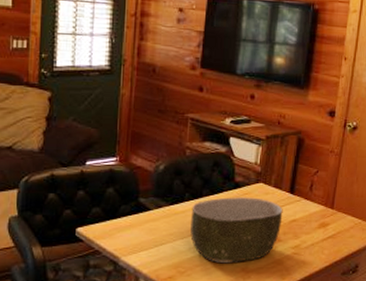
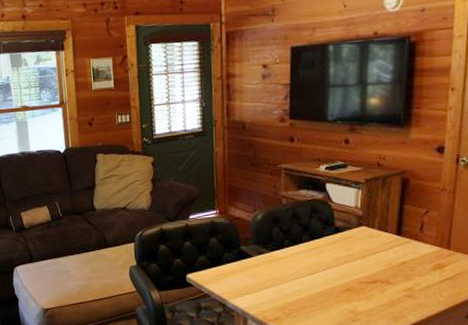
bowl: present [190,197,283,263] -> none [292,241,391,305]

